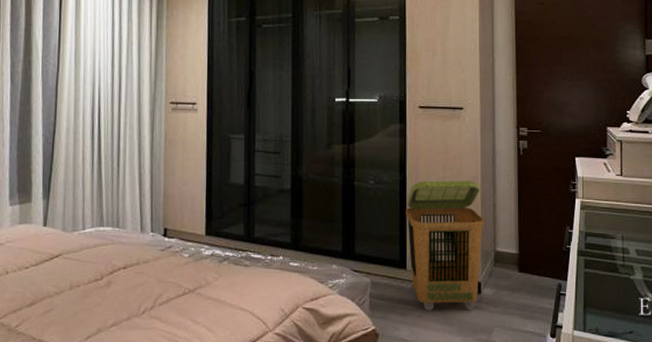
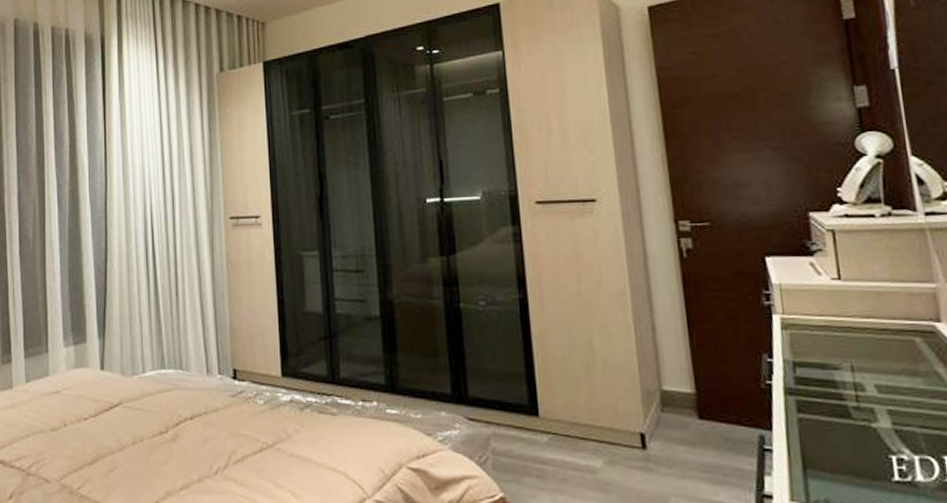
laundry basket: present [405,180,484,311] -> none [530,296,643,473]

